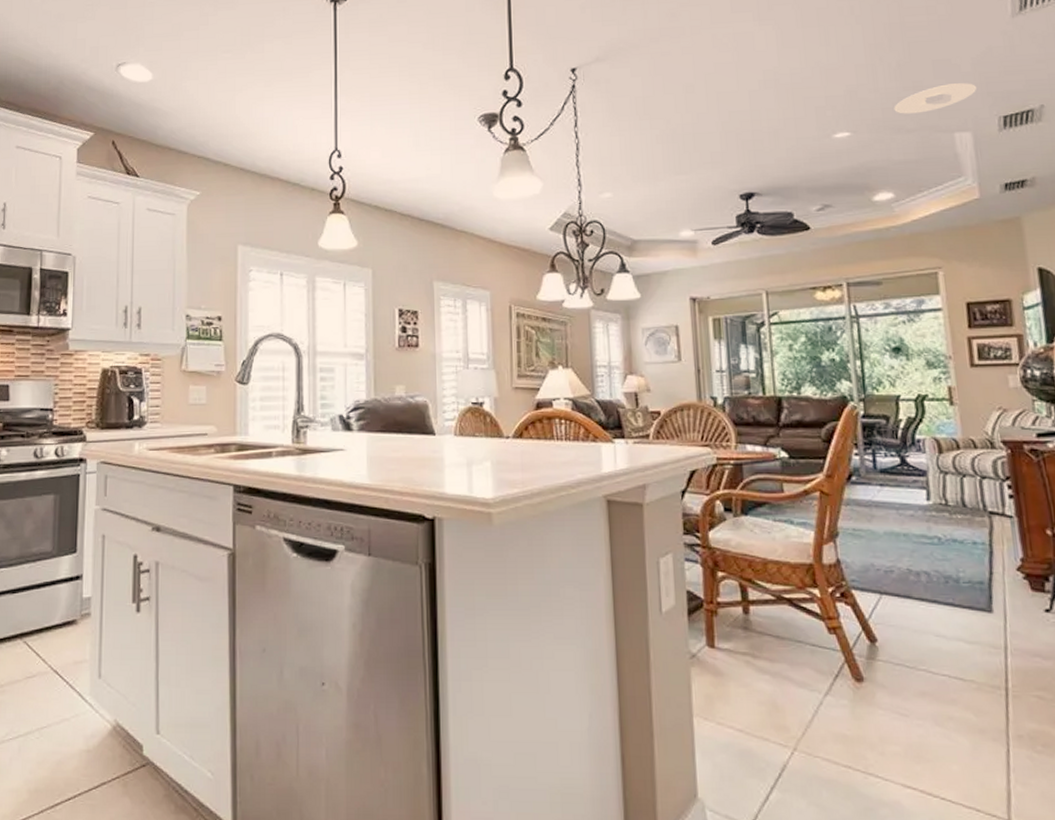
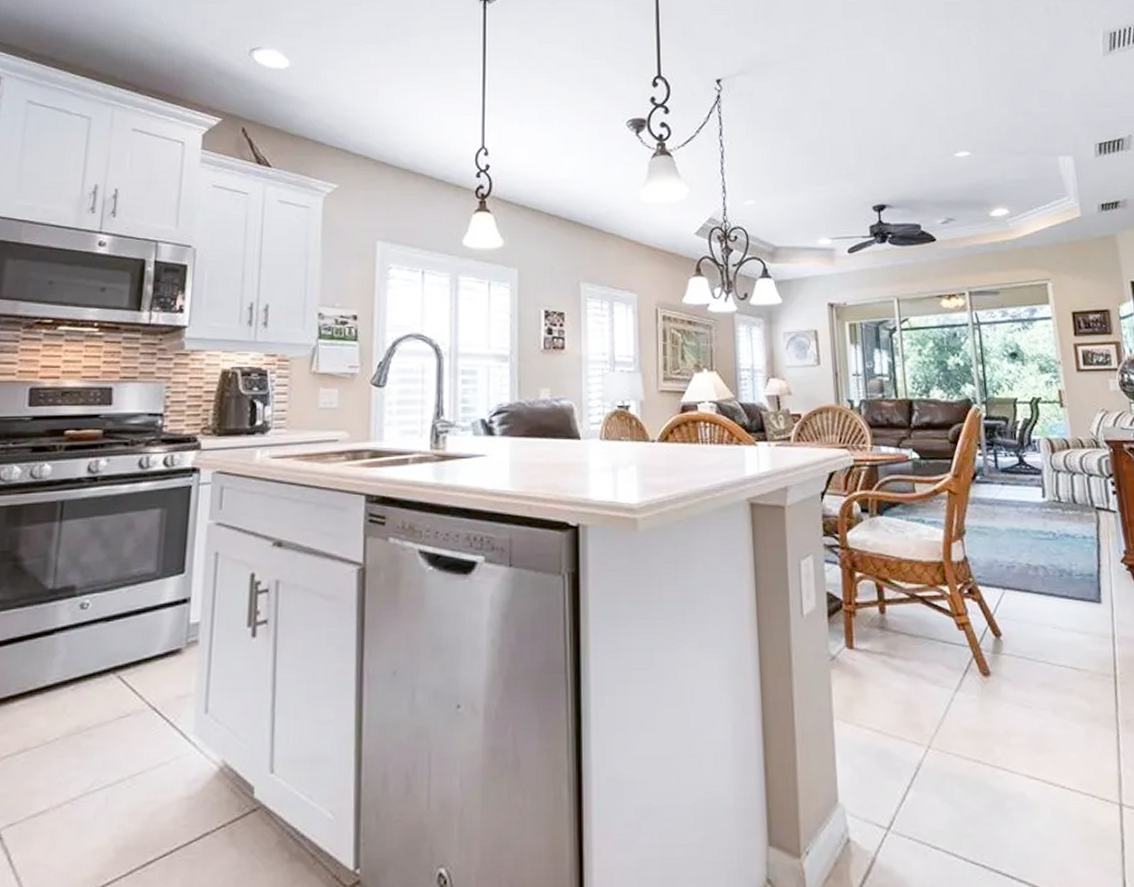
recessed light: present [894,83,977,114] -> none [1007,112,1077,138]

